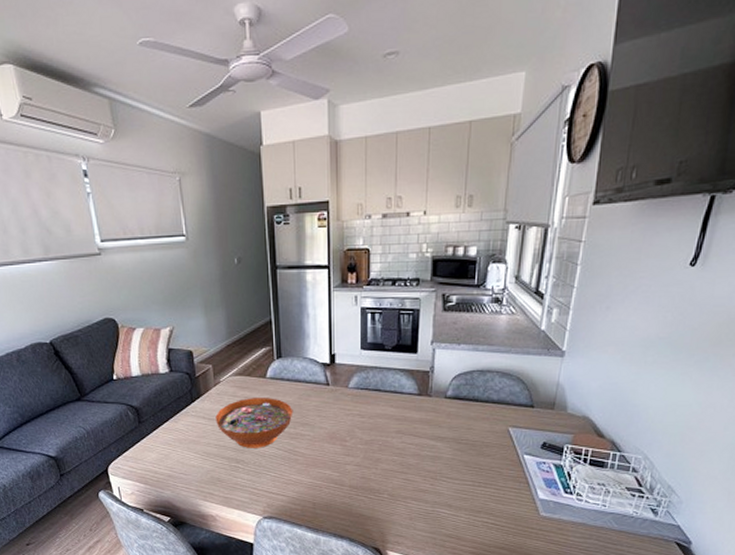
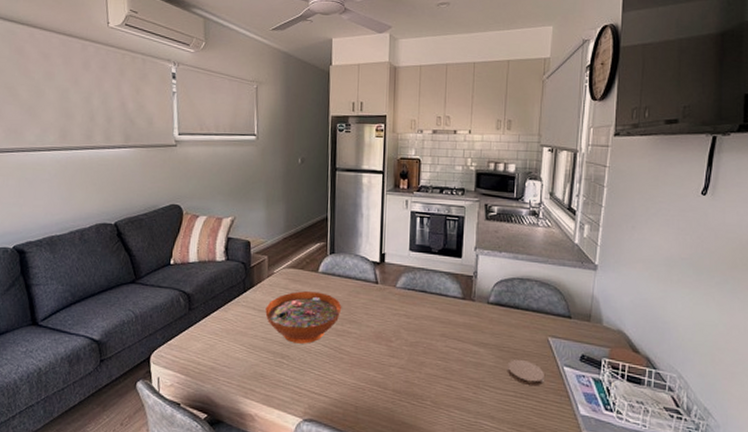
coaster: none [465,450,503,475] -> present [507,359,544,387]

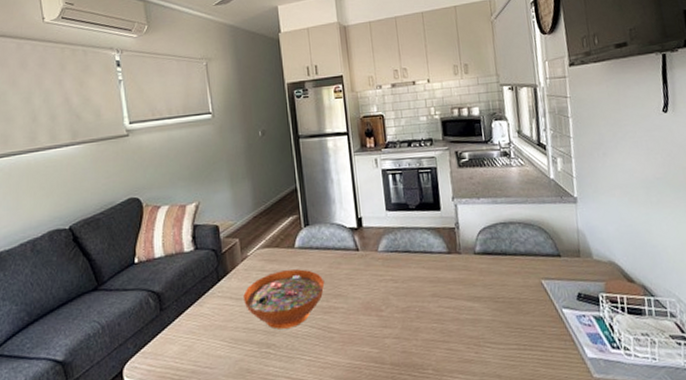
coaster: present [507,359,544,387] -> none [505,308,545,336]

